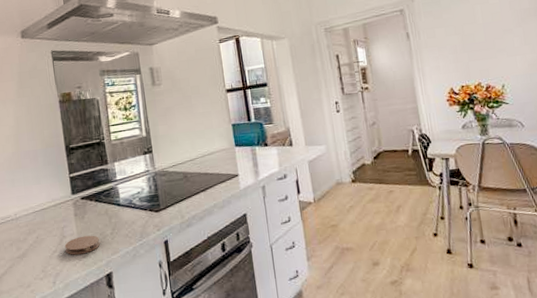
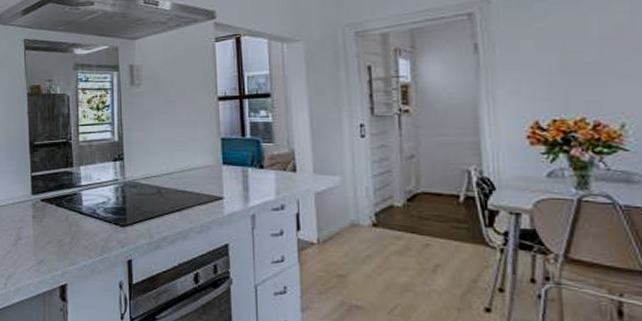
coaster: present [64,235,100,255] -> none [19,240,56,260]

